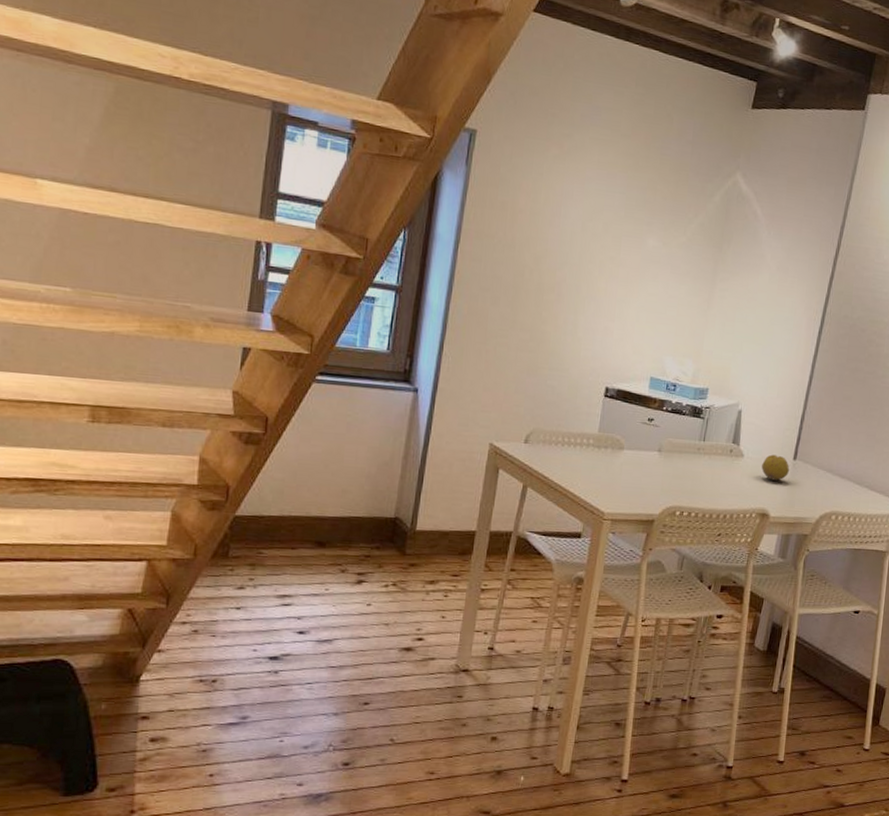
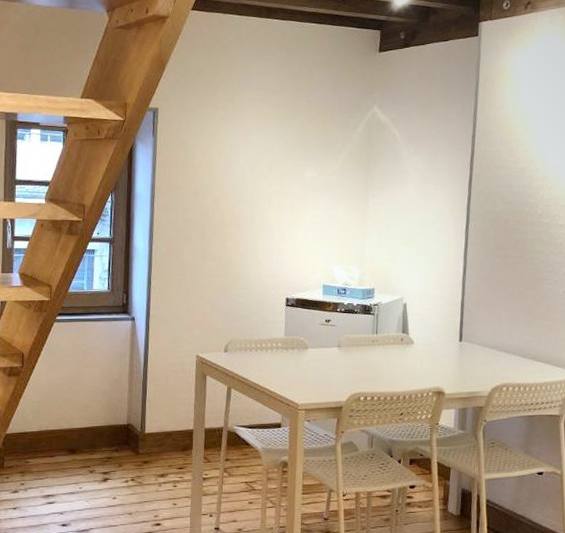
fruit: present [762,454,790,481] -> none [431,339,458,362]

